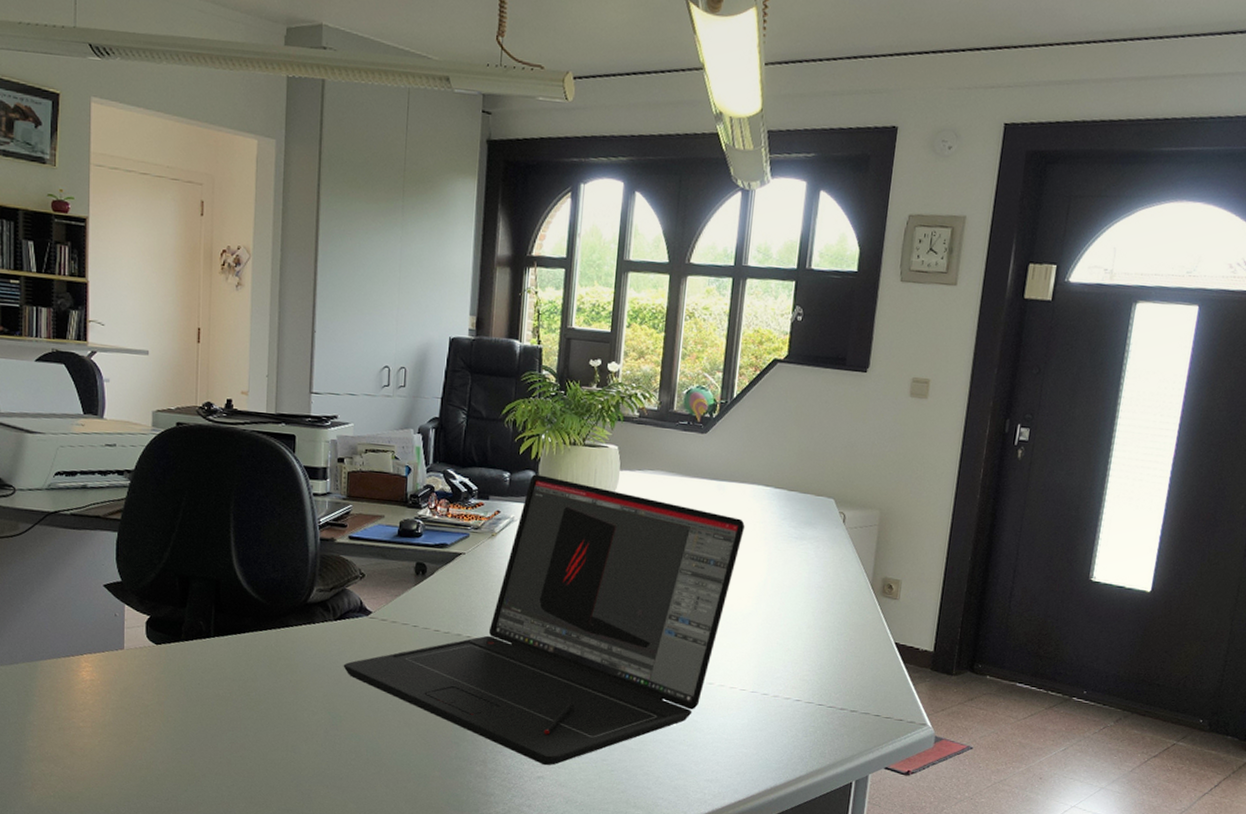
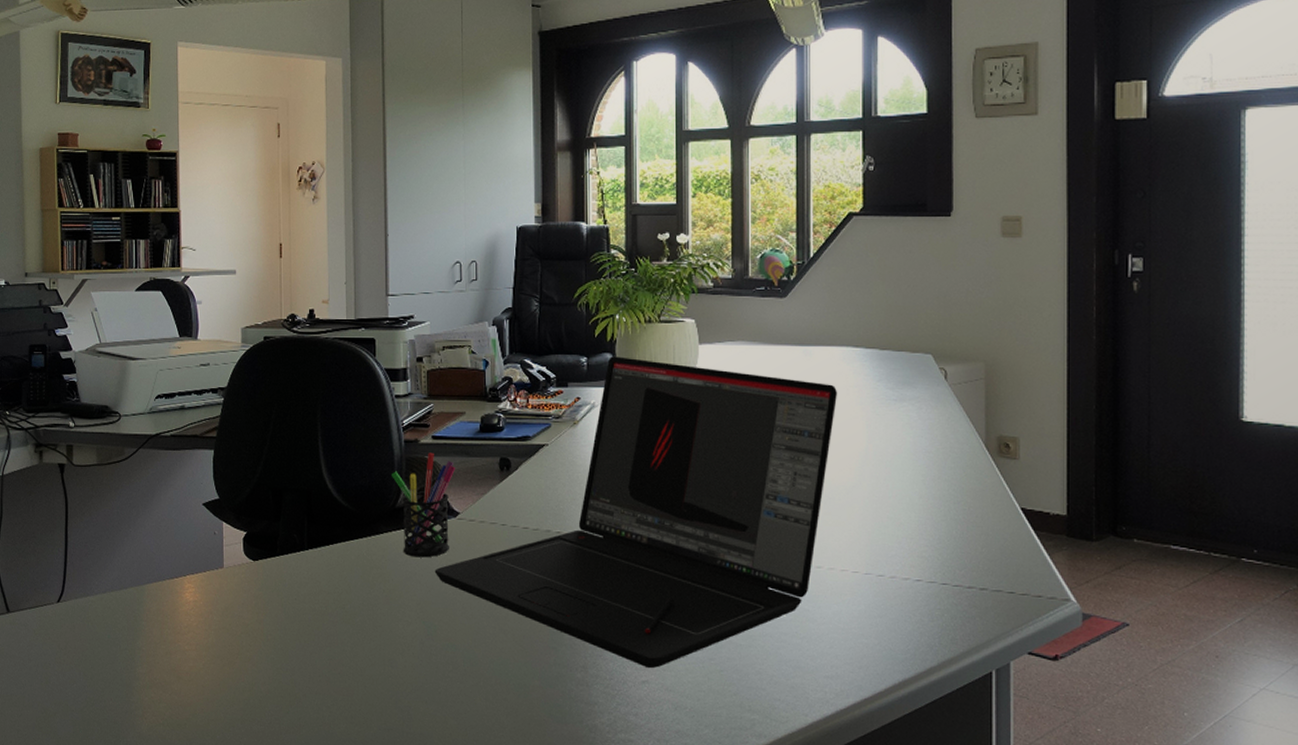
pen holder: none [305,552,371,653] -> present [392,452,456,558]

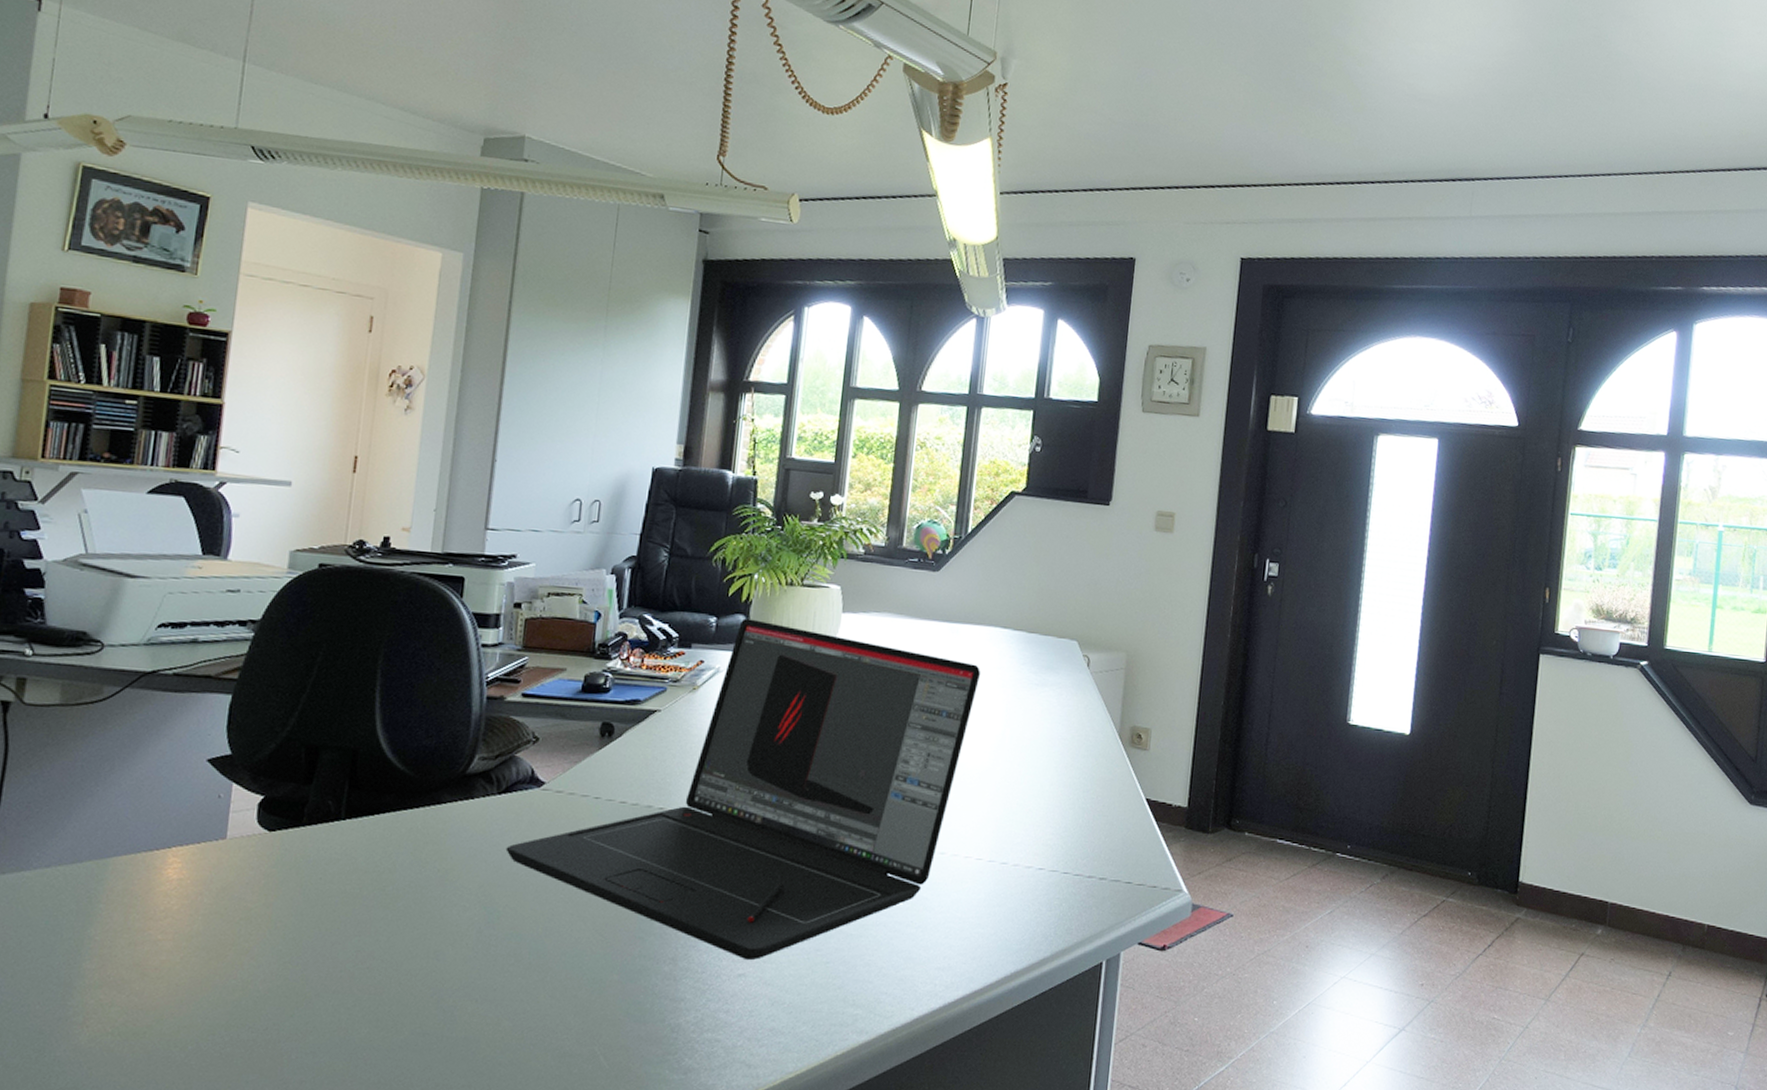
pen holder: present [392,452,456,558] -> none [465,712,547,833]

